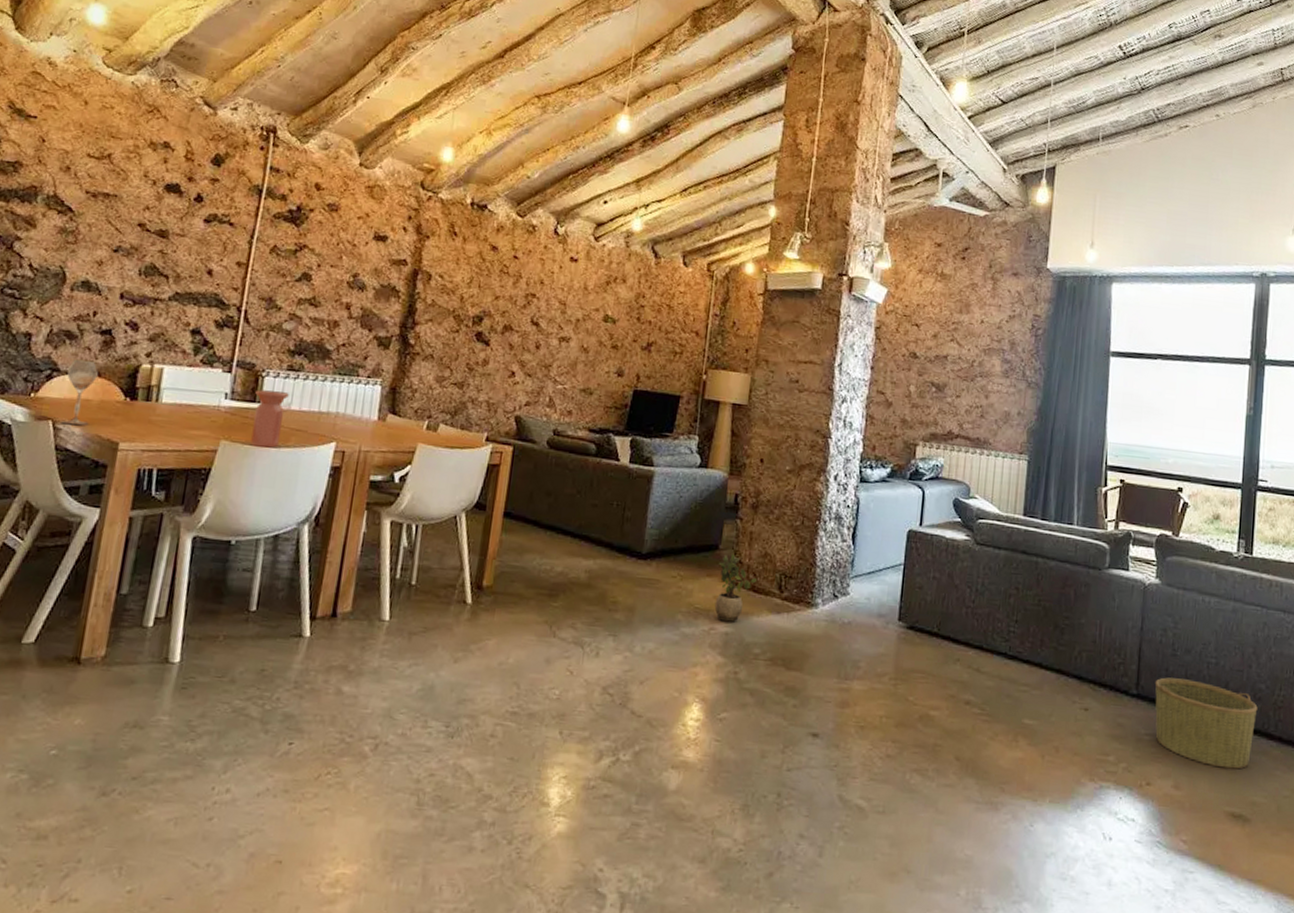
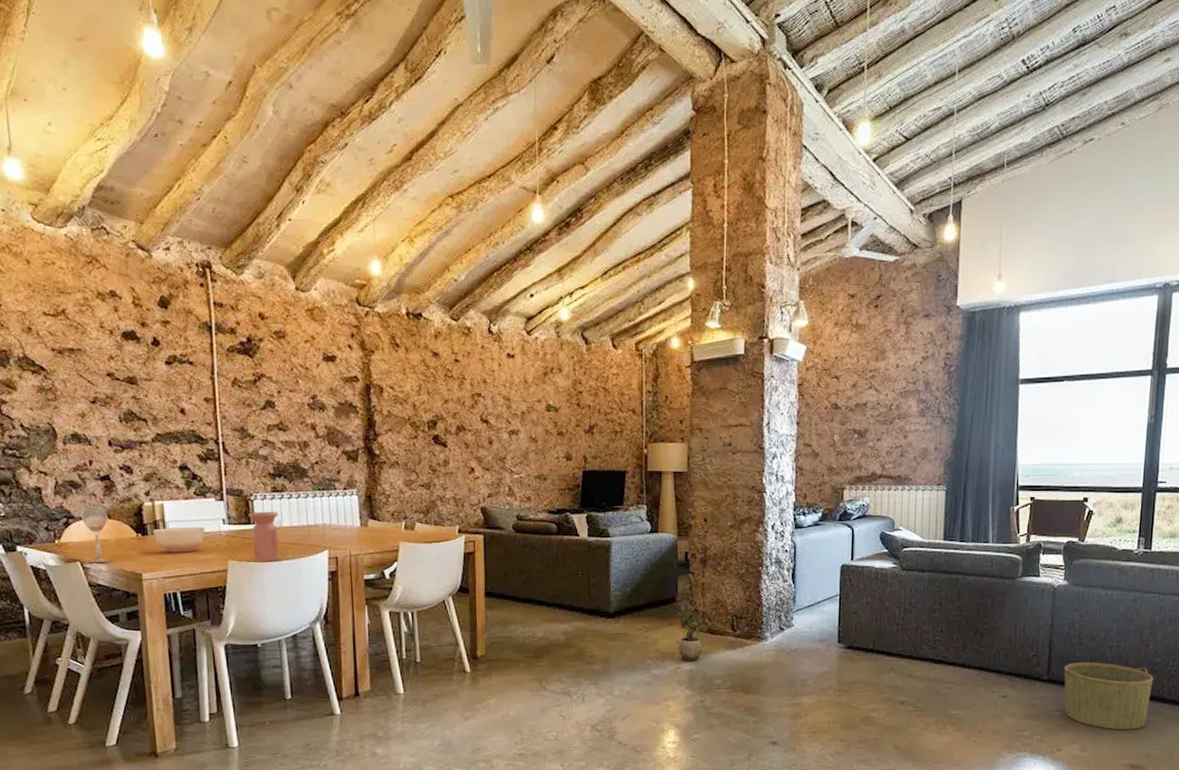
bowl: none [143,394,203,426] -> present [153,526,205,553]

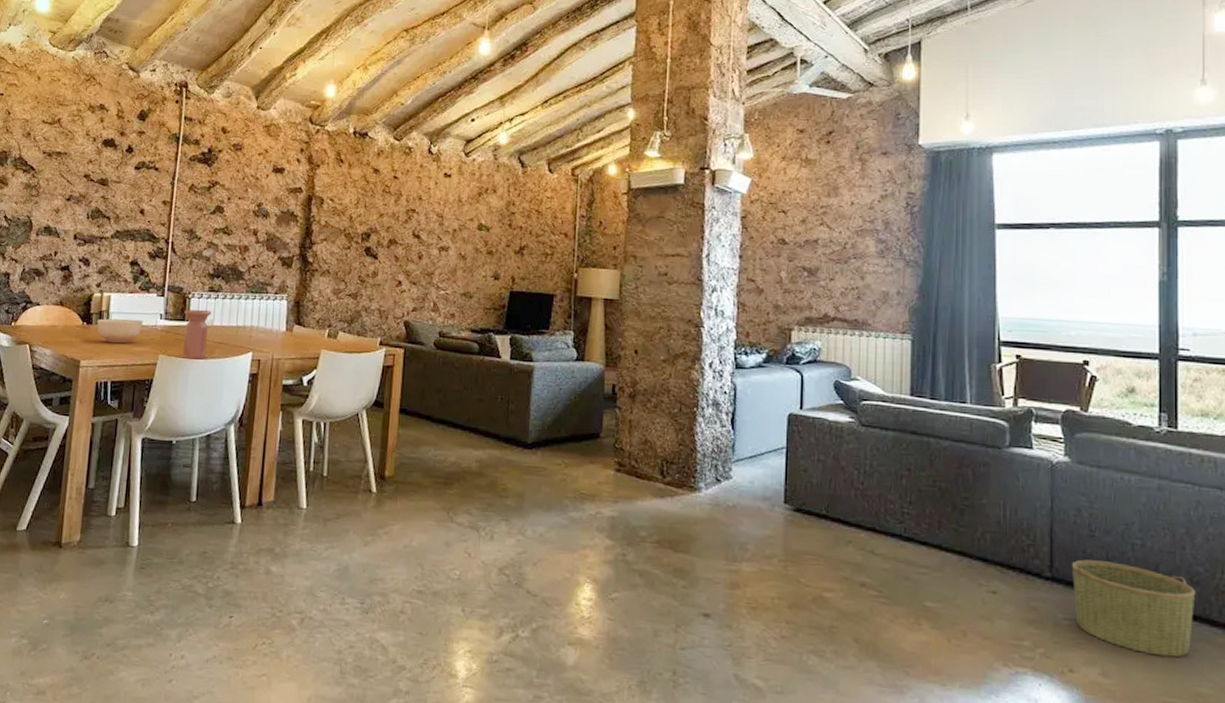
wineglass: present [81,505,111,564] -> none [35,292,61,348]
potted plant: present [676,604,713,661] -> none [599,442,640,507]

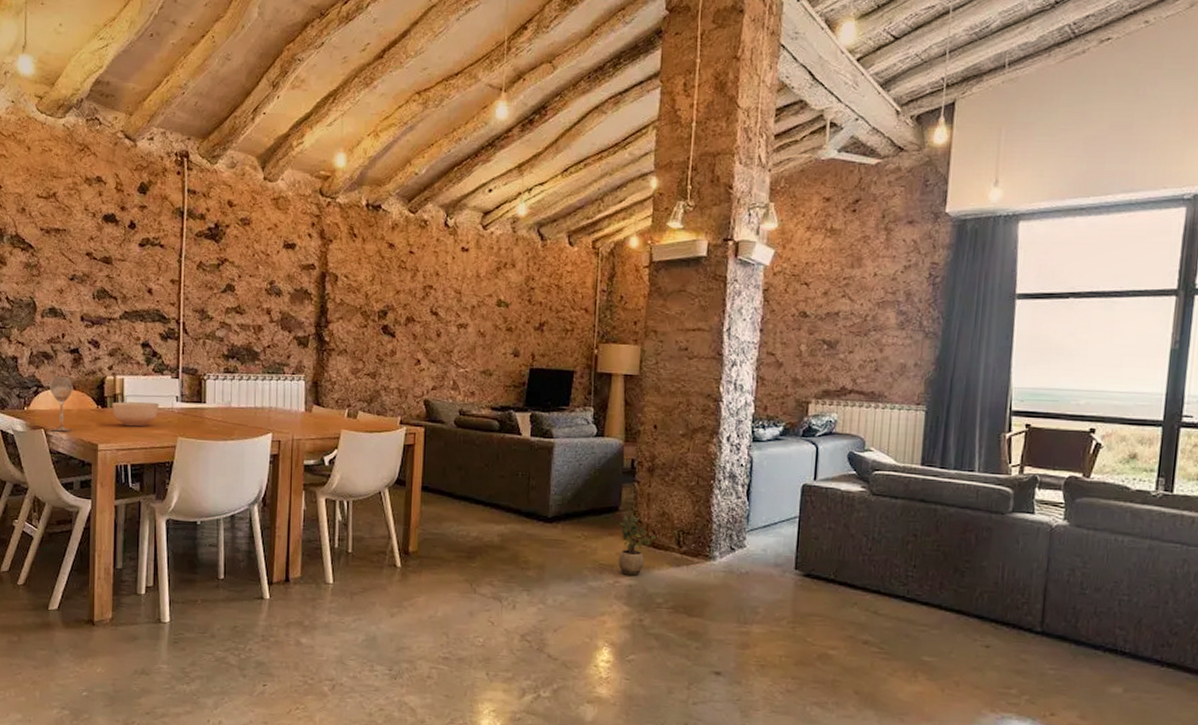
wineglass: none [35,292,61,348] -> present [50,376,73,432]
vase: present [183,309,211,360] -> none [200,391,228,441]
potted plant: none [599,442,640,507] -> present [618,514,657,576]
basket: present [1071,559,1196,658] -> none [1060,615,1174,701]

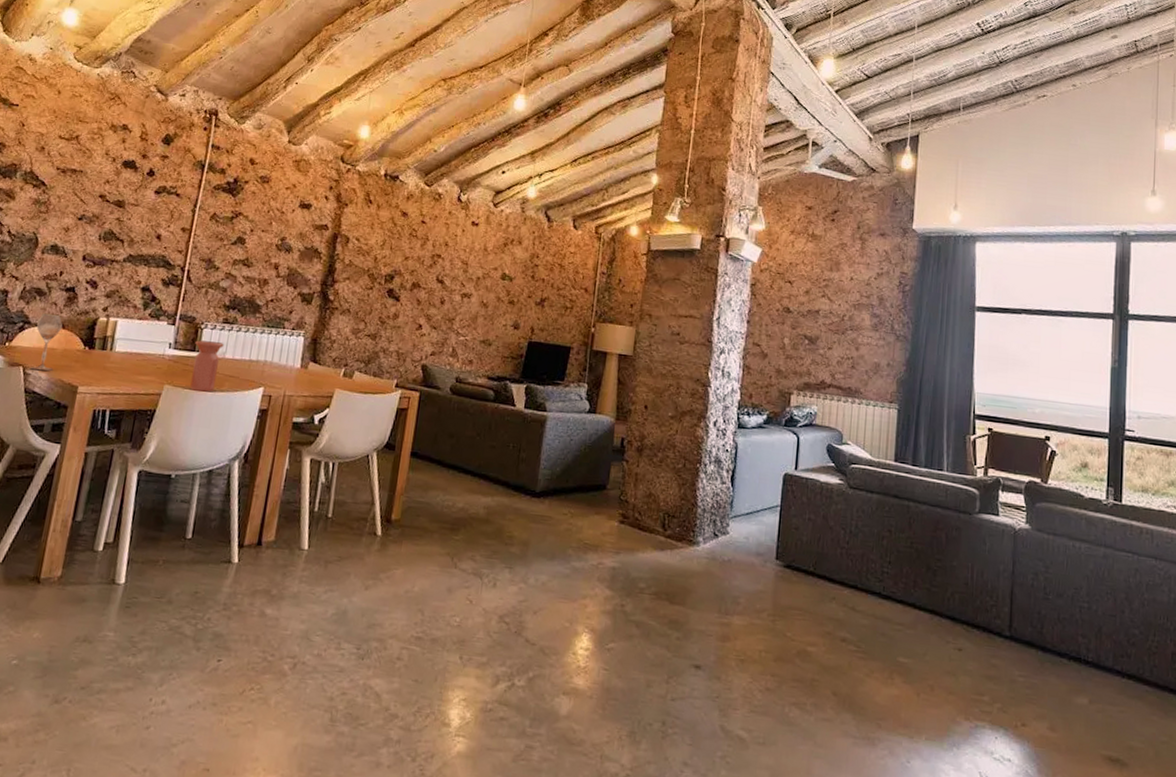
bowl: present [112,401,159,427] -> none [99,344,150,372]
vase: none [200,391,228,441] -> present [190,340,224,392]
potted plant: present [618,514,657,576] -> none [602,494,643,558]

